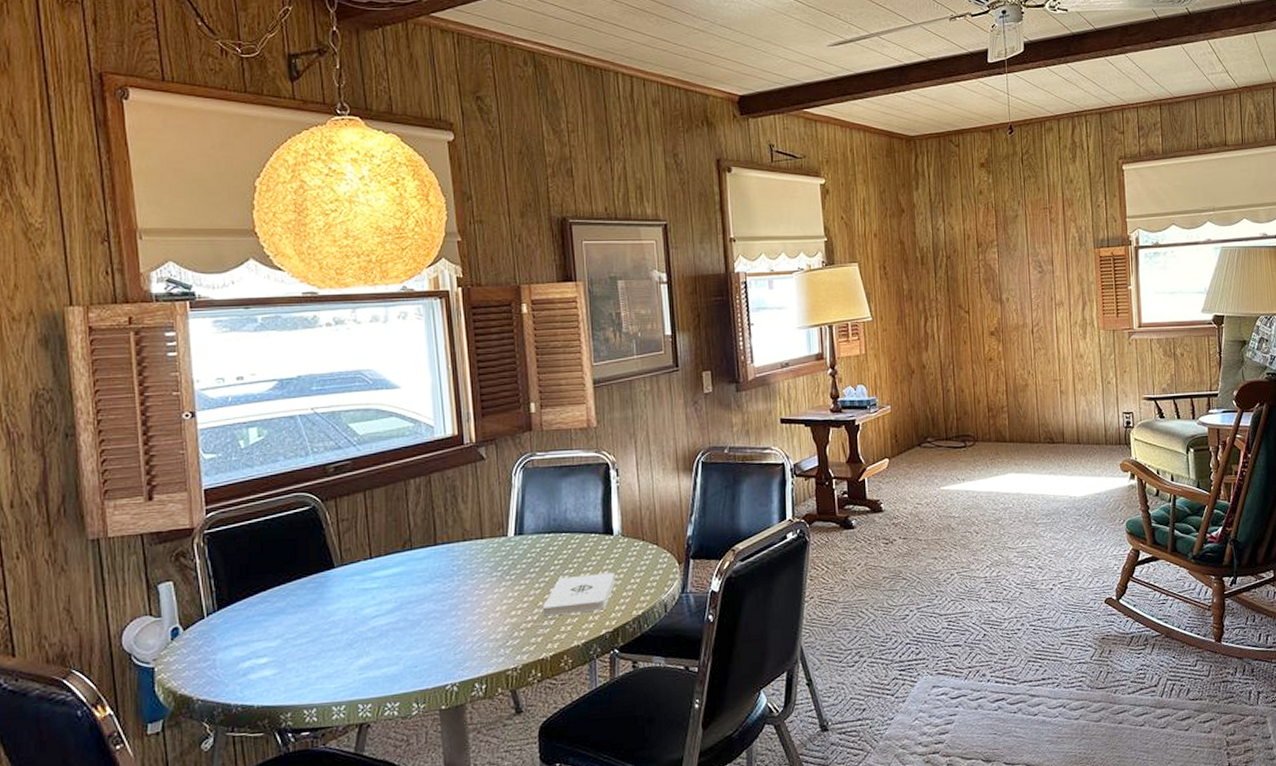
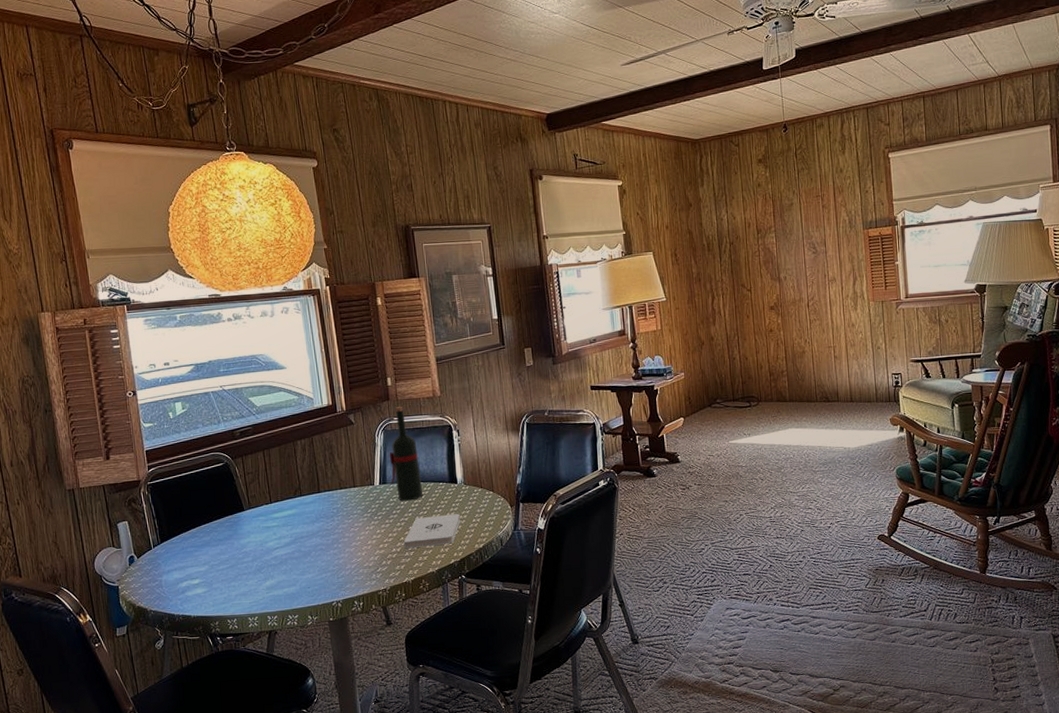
wine bottle: none [528,438,570,557] -> present [389,406,423,501]

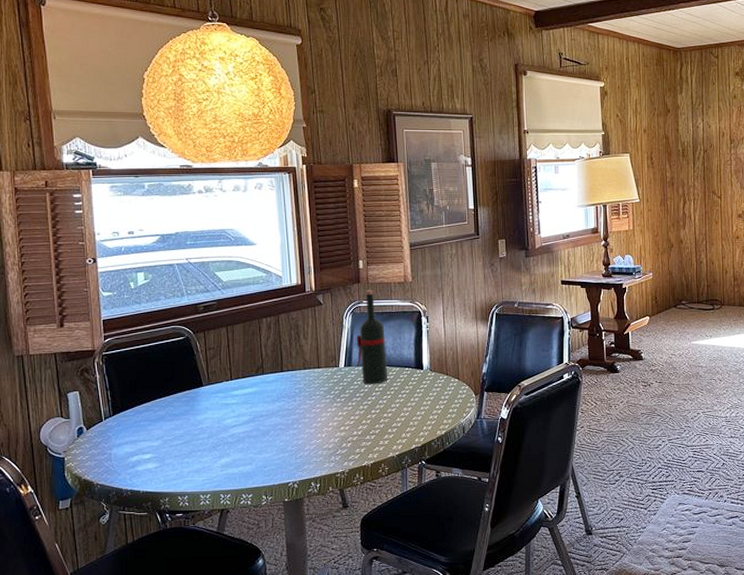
notepad: present [403,514,460,549] -> none [365,400,424,432]

